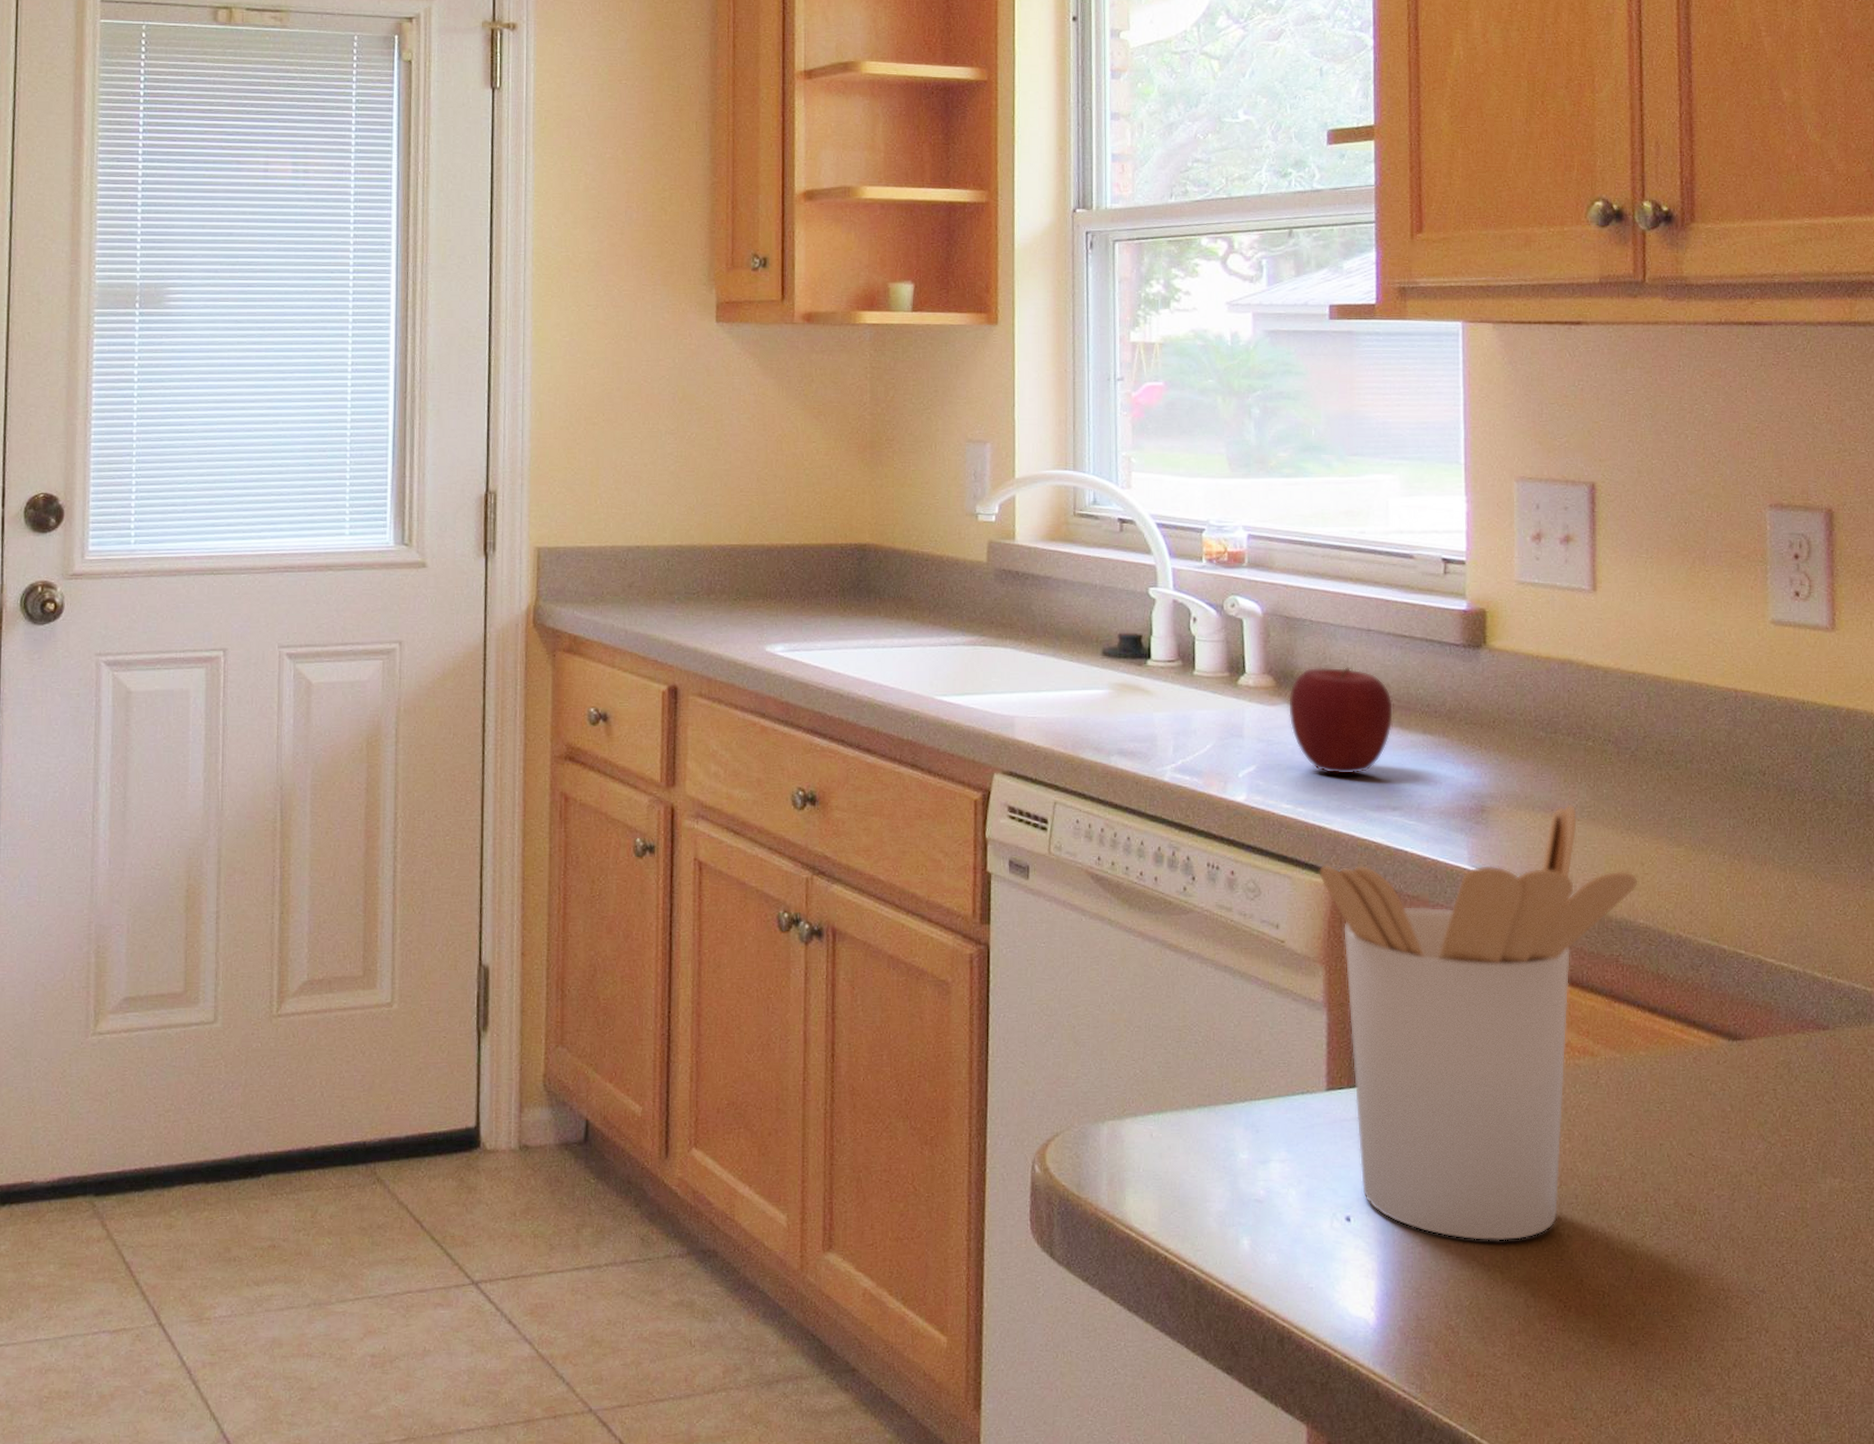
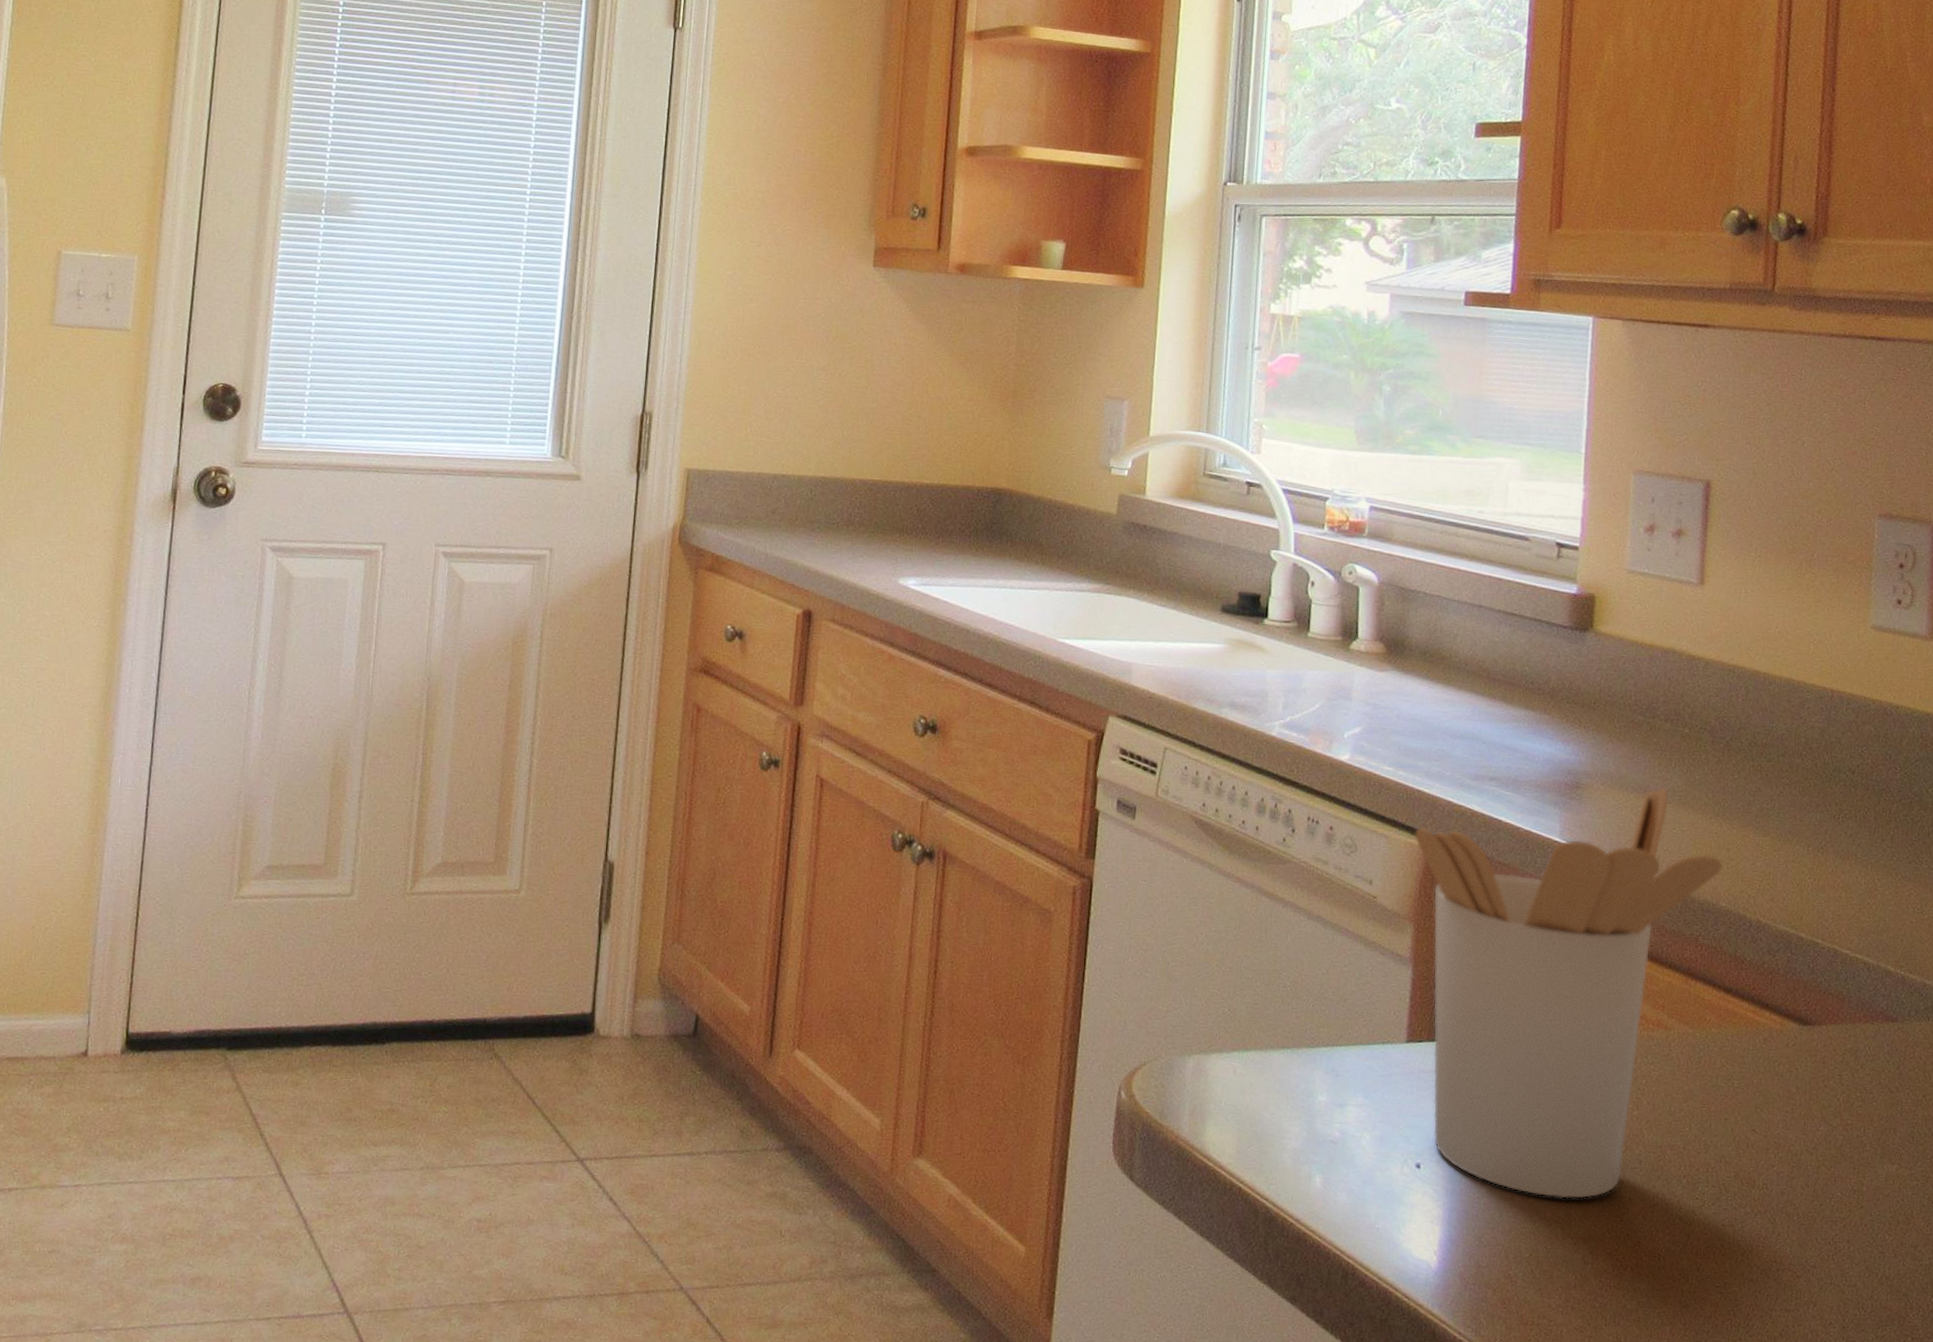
apple: present [1288,666,1394,774] -> none [1396,637,1499,743]

